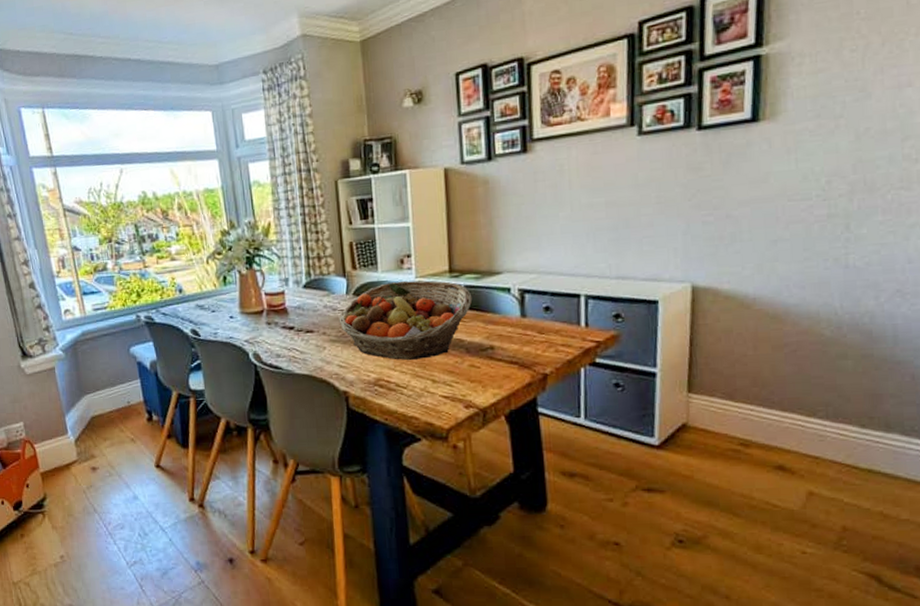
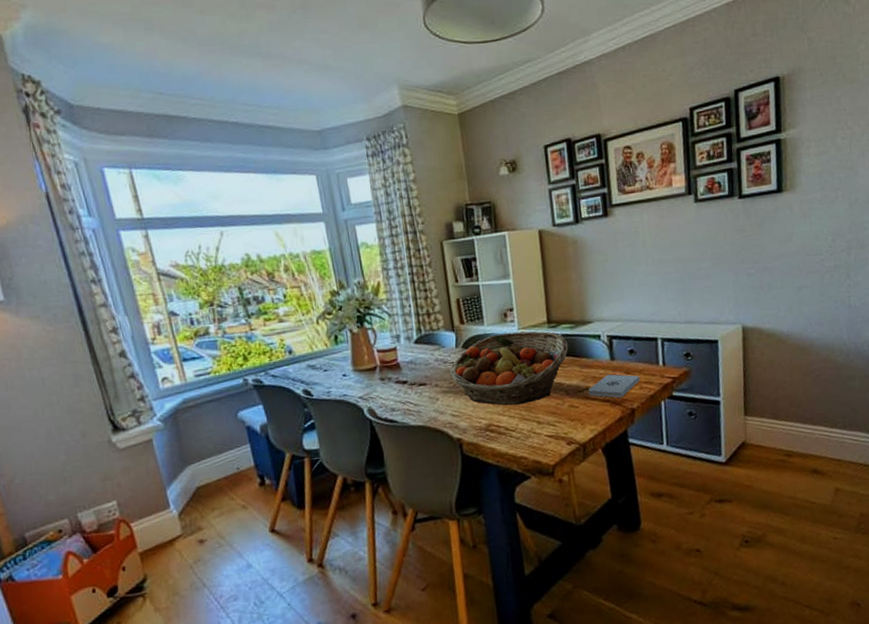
notepad: none [493,333,555,361] -> present [588,374,640,398]

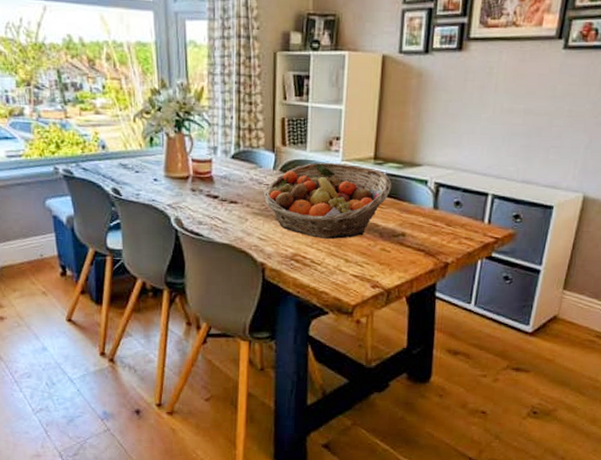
notepad: present [588,374,640,398] -> none [403,224,460,250]

